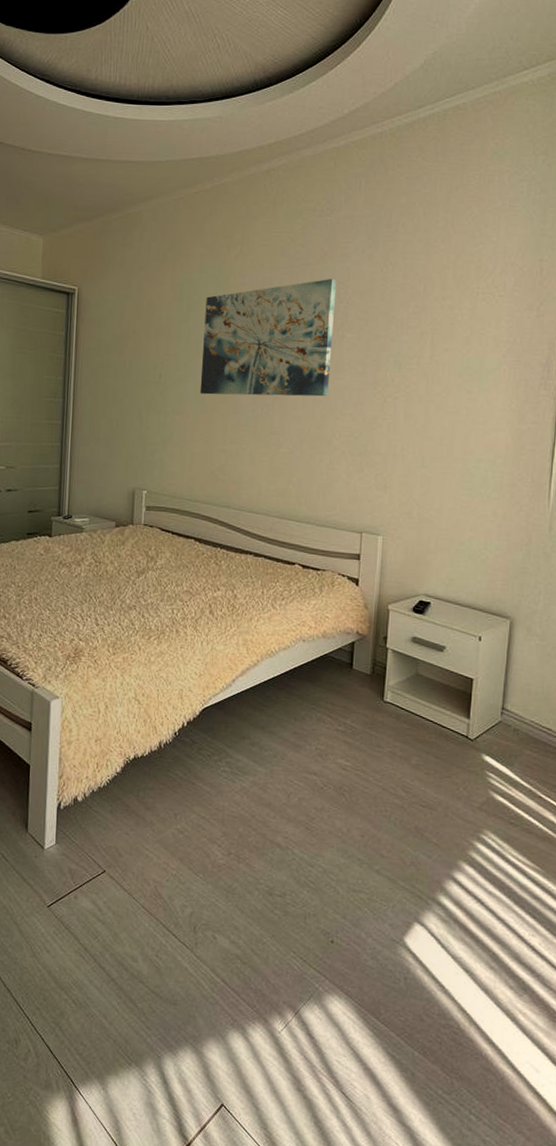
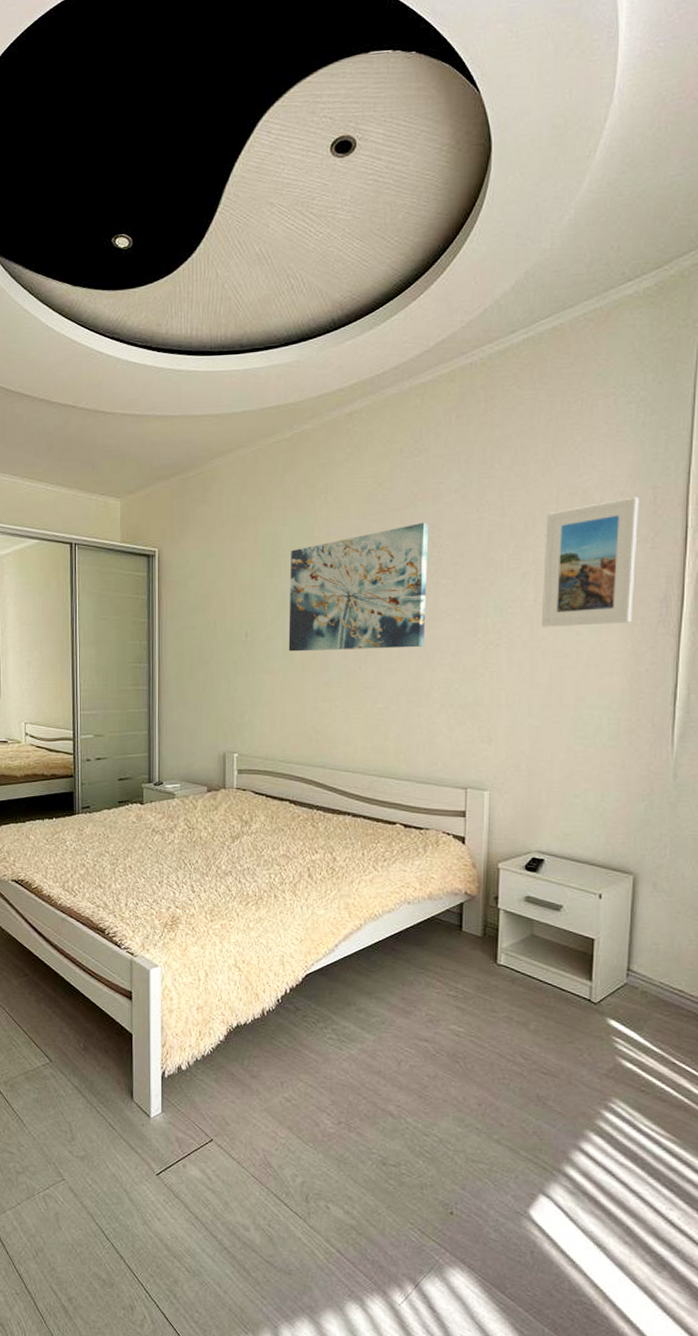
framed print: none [436,267,527,385] -> present [542,496,639,627]

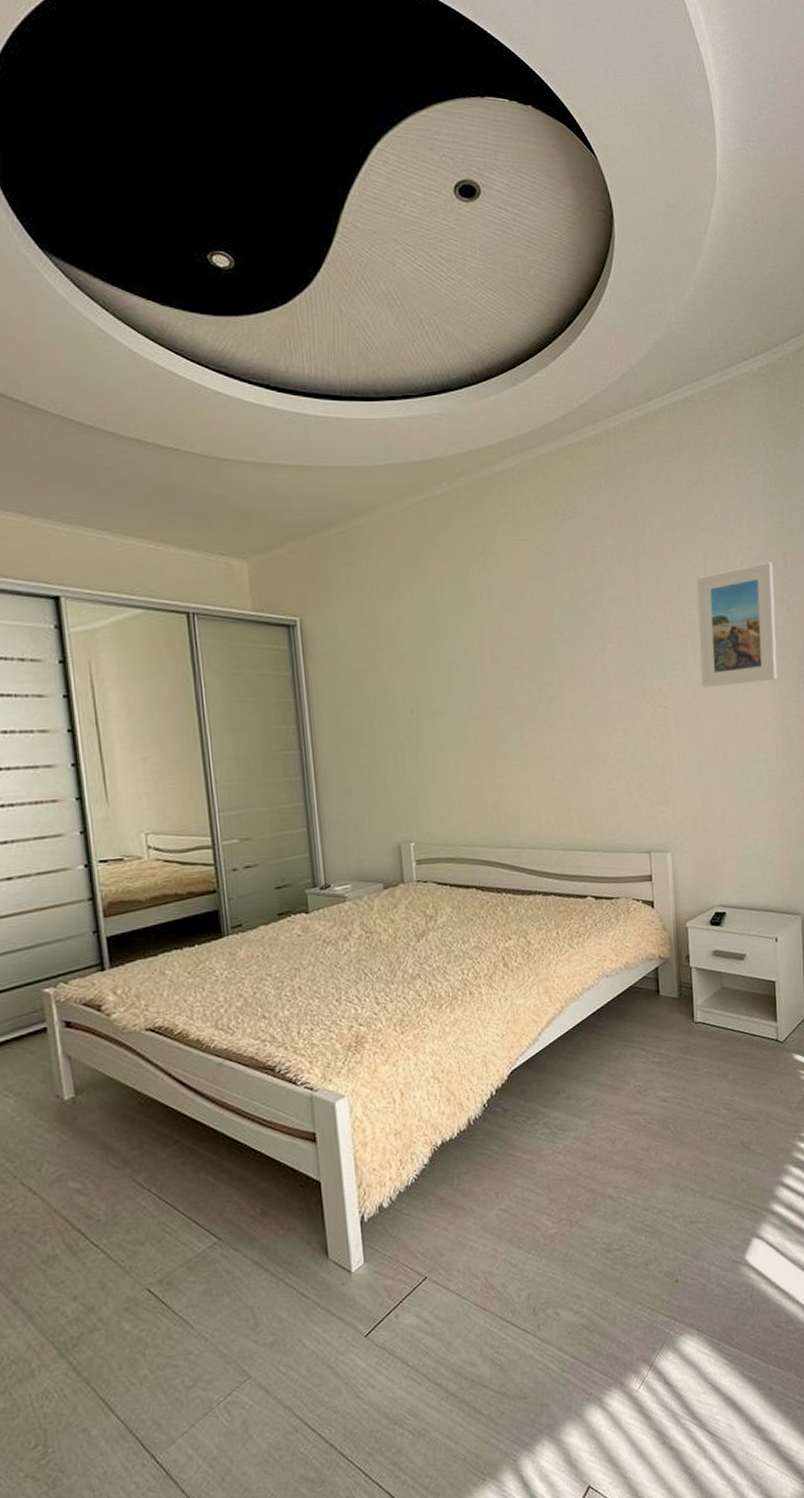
wall art: present [288,522,429,652] -> none [452,586,597,726]

